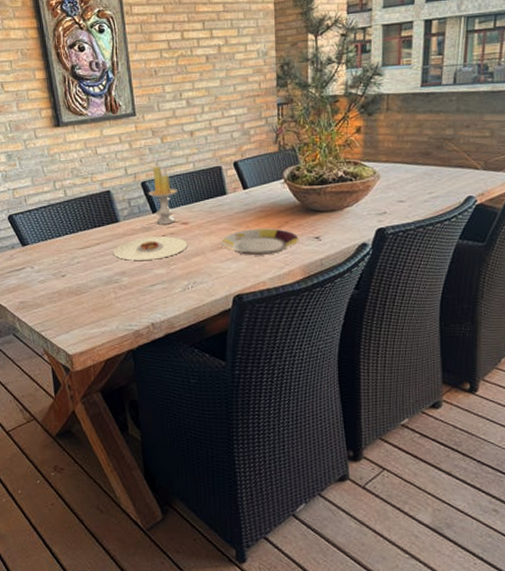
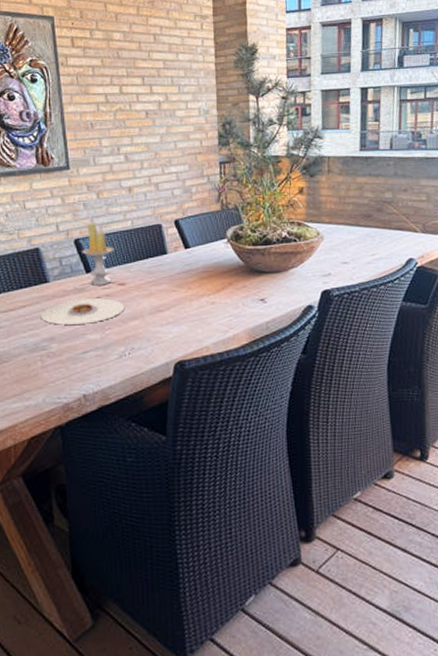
plate: present [221,227,299,255] -> none [161,289,243,318]

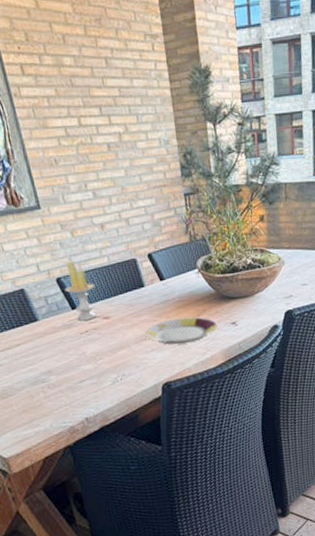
plate: present [40,298,125,325] -> none [35,331,112,359]
plate: none [161,289,243,318] -> present [144,316,217,345]

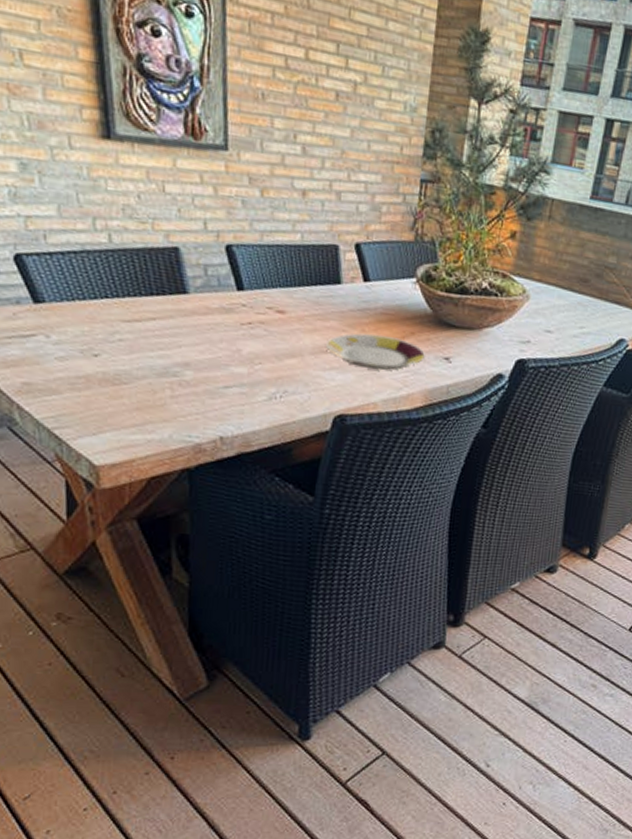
candle: present [65,261,96,321] -> none [234,227,276,310]

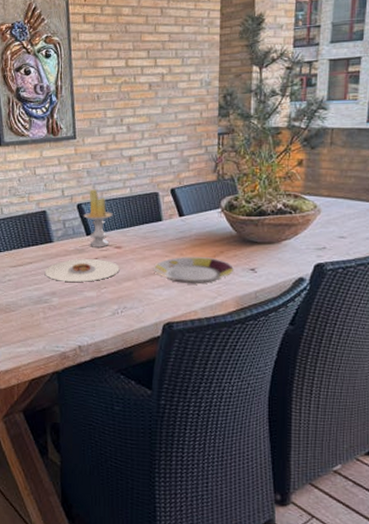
plate: none [174,320,282,354] -> present [44,259,120,282]
candle: none [234,227,276,310] -> present [83,189,113,247]

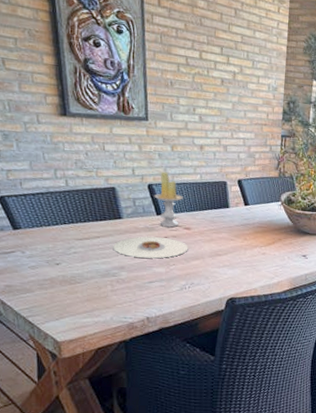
plate: present [154,256,234,283] -> none [220,241,289,266]

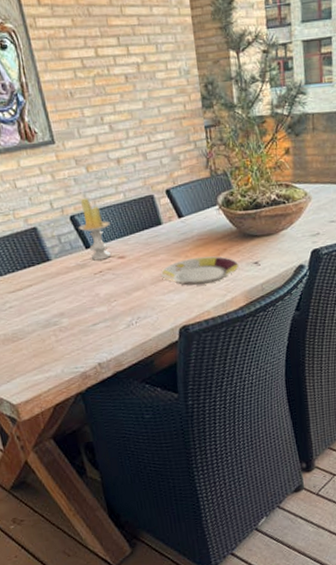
plate: present [113,236,188,259] -> none [47,272,127,301]
plate: none [220,241,289,266] -> present [161,256,239,286]

